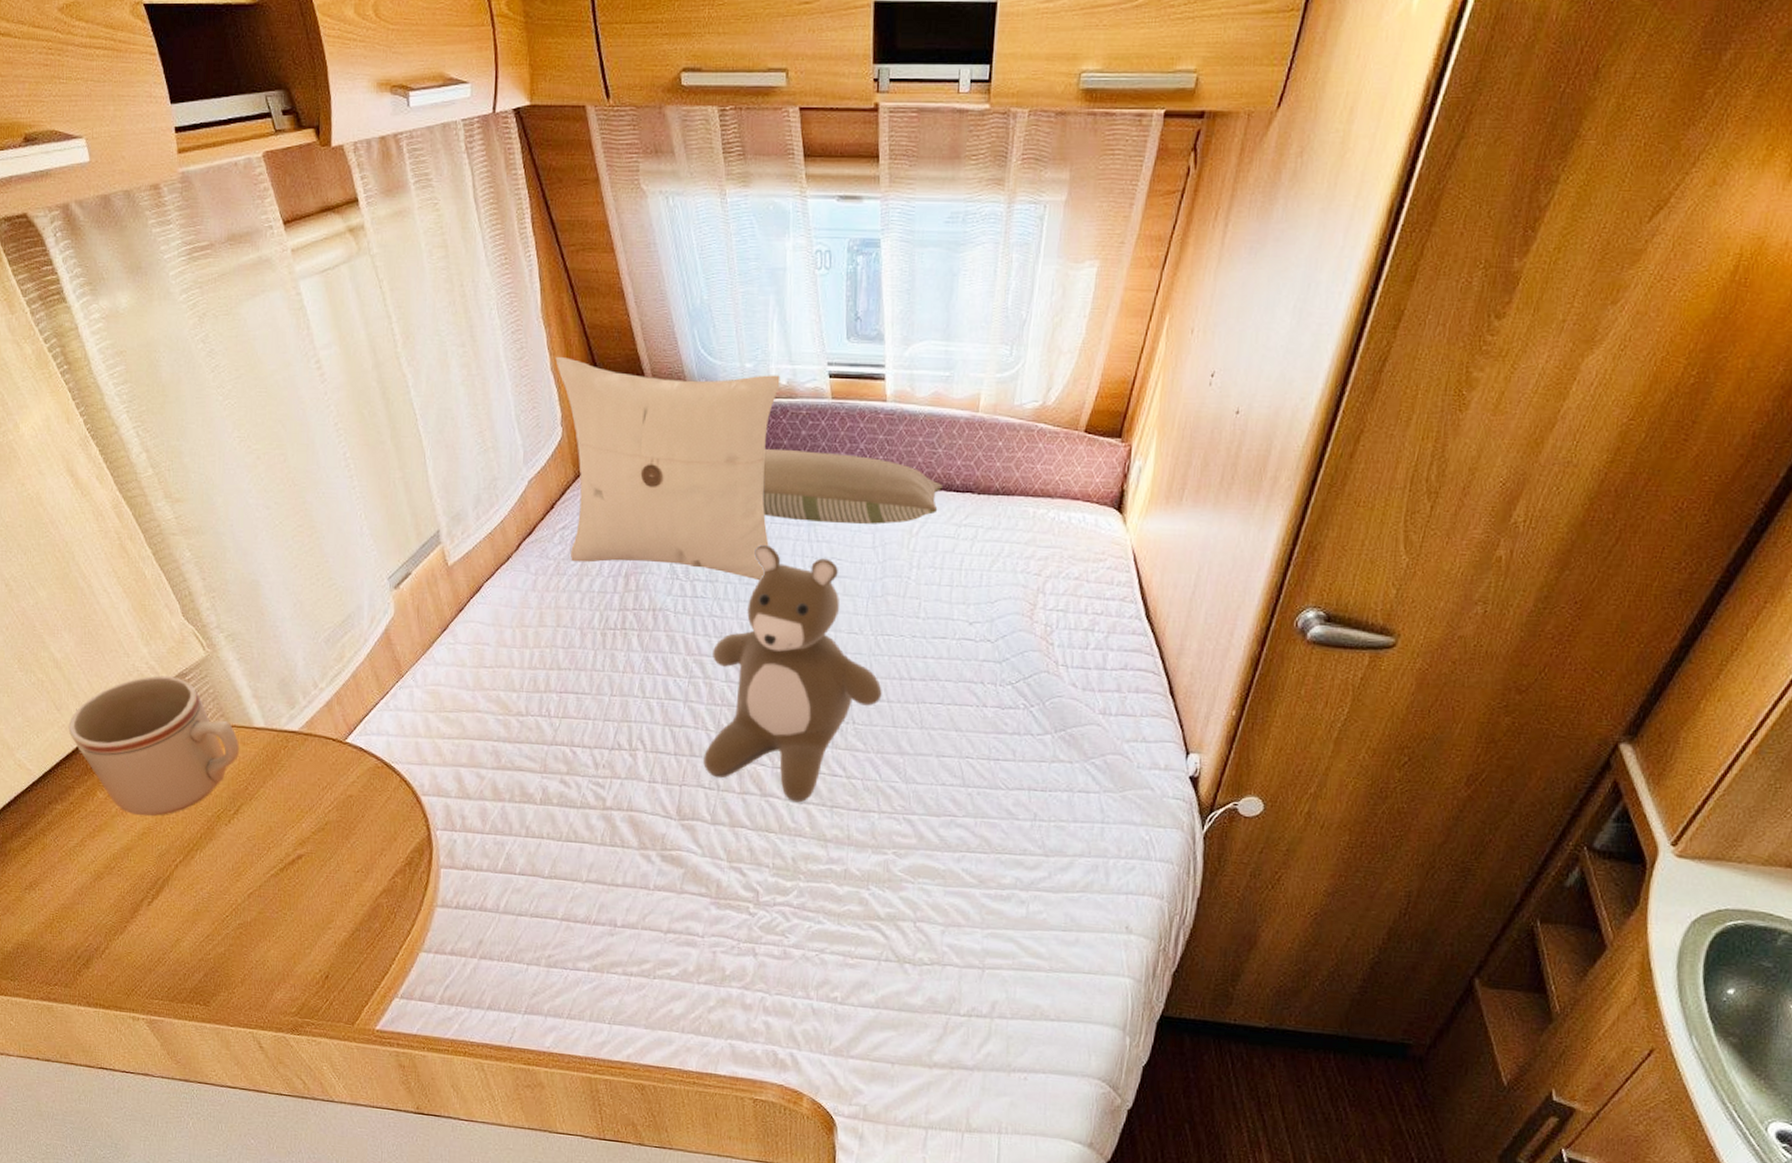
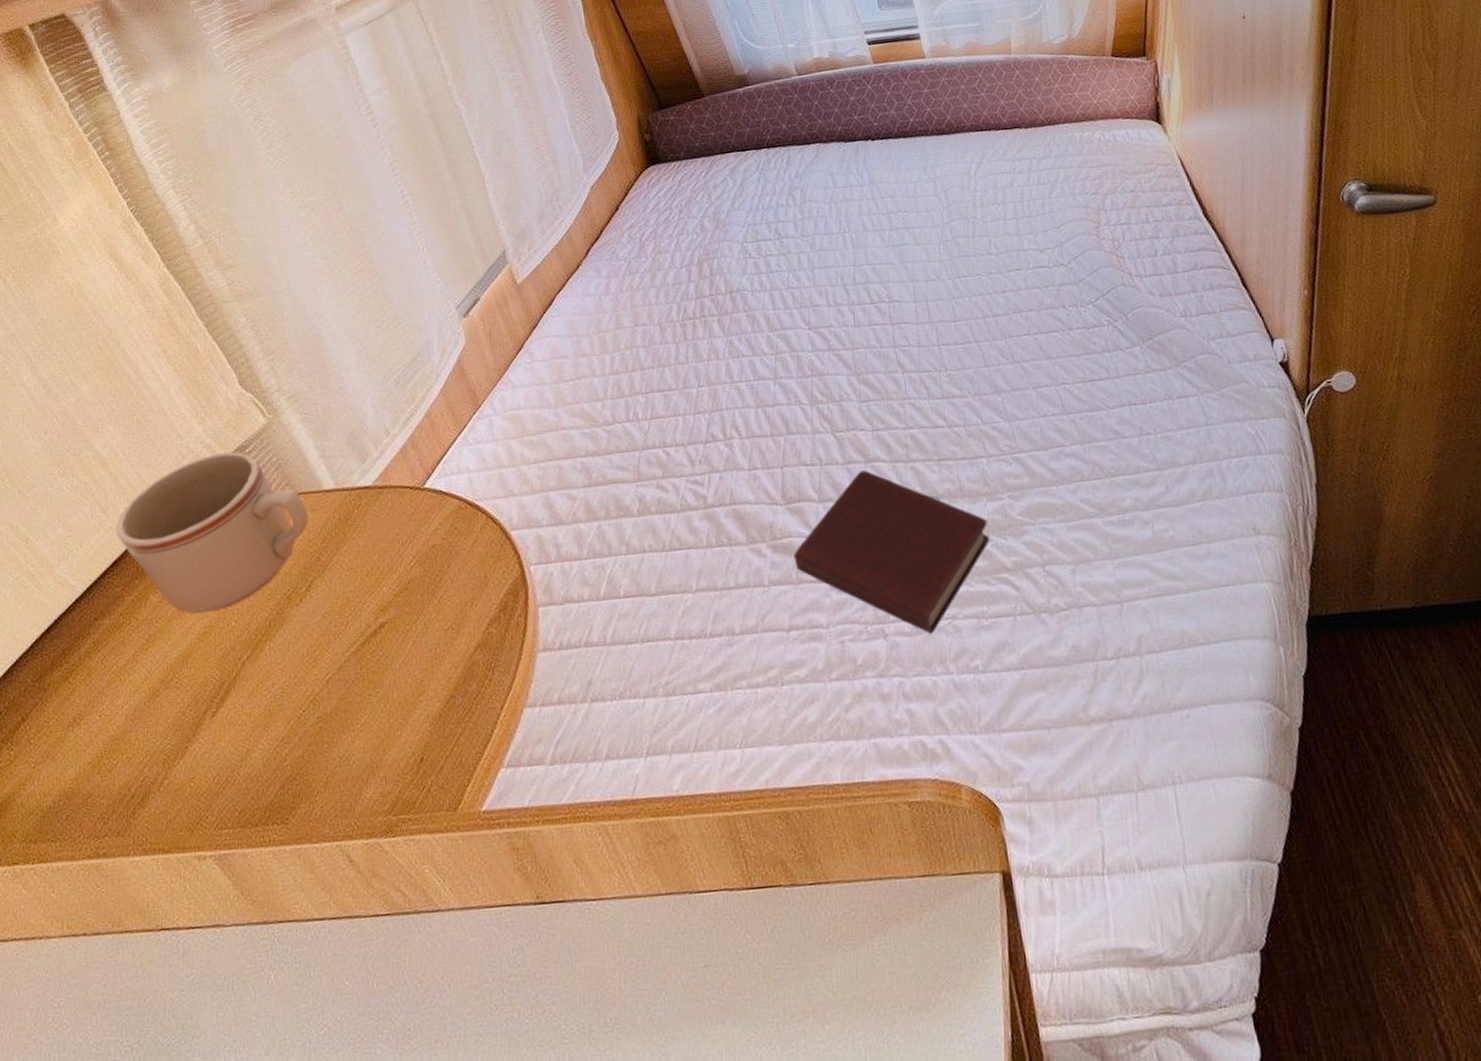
cushion: present [555,357,780,581] -> none [605,50,835,259]
book: none [680,802,869,962] -> present [793,470,990,635]
teddy bear: present [703,544,882,803] -> none [795,209,969,463]
pillow: present [762,448,944,524] -> none [817,111,992,183]

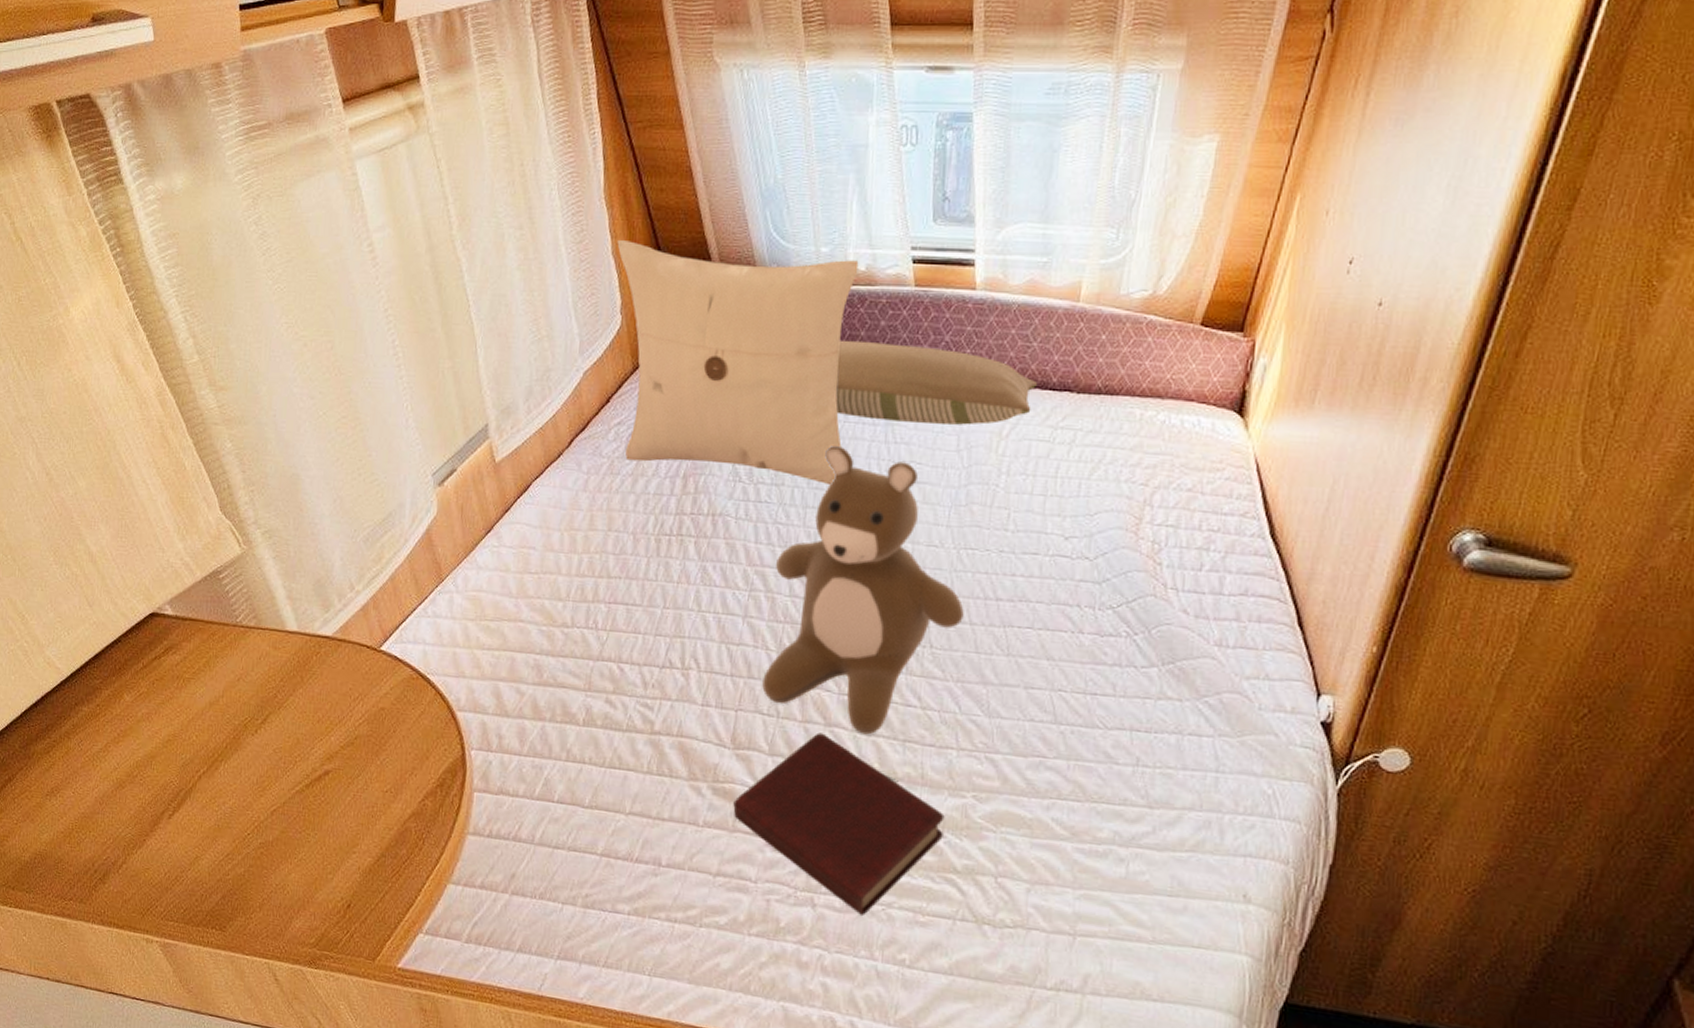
mug: present [116,451,309,614] -> none [99,572,271,723]
cushion: none [605,50,835,259] -> present [617,240,859,486]
teddy bear: none [795,209,969,463] -> present [762,445,964,735]
pillow: none [817,111,992,183] -> present [835,340,1038,425]

